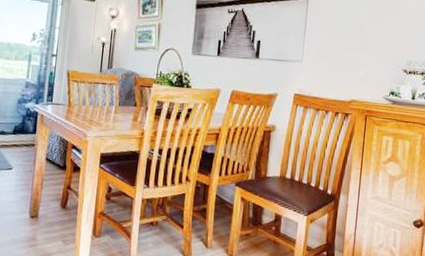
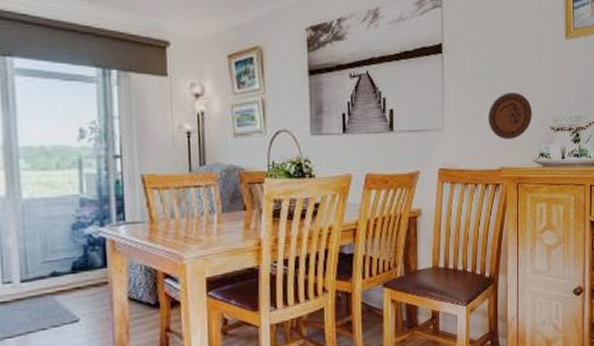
decorative plate: none [343,36,387,77] -> present [488,92,533,139]

